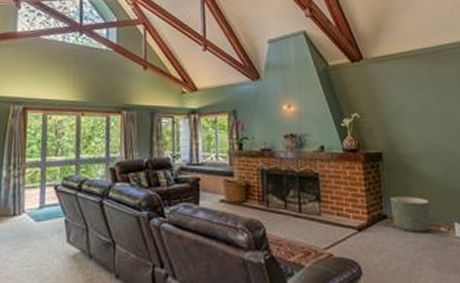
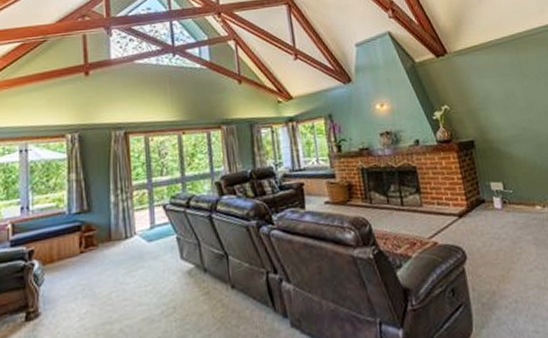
planter: present [389,196,431,233] -> none [485,179,527,214]

